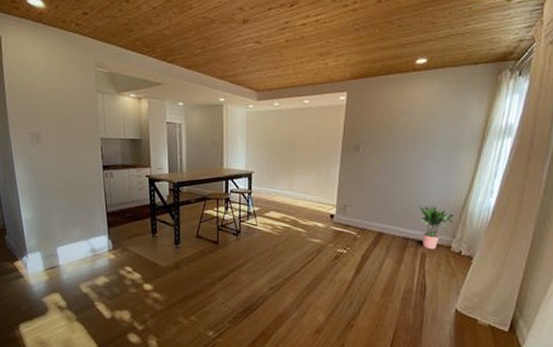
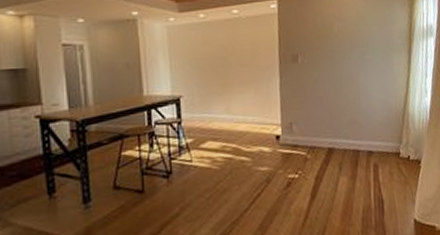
potted plant: present [418,206,454,250] -> none [364,112,398,159]

